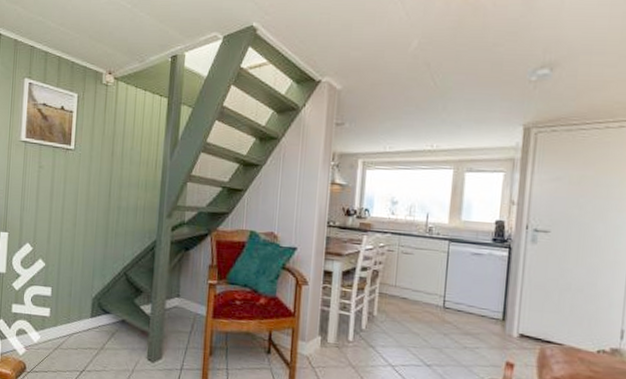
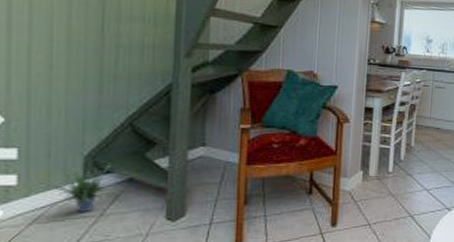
potted plant: none [68,304,117,345] -> present [47,166,123,213]

